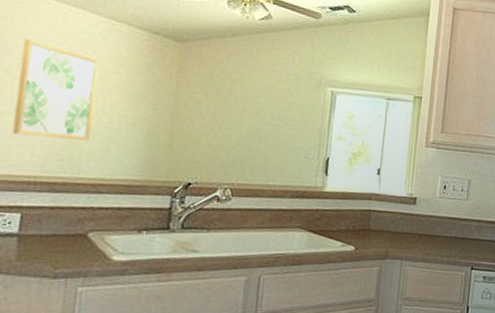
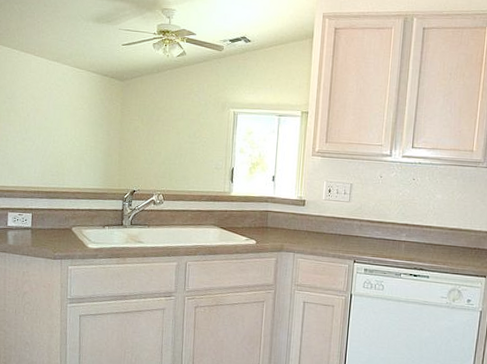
wall art: present [12,39,100,141] -> none [22,88,71,160]

